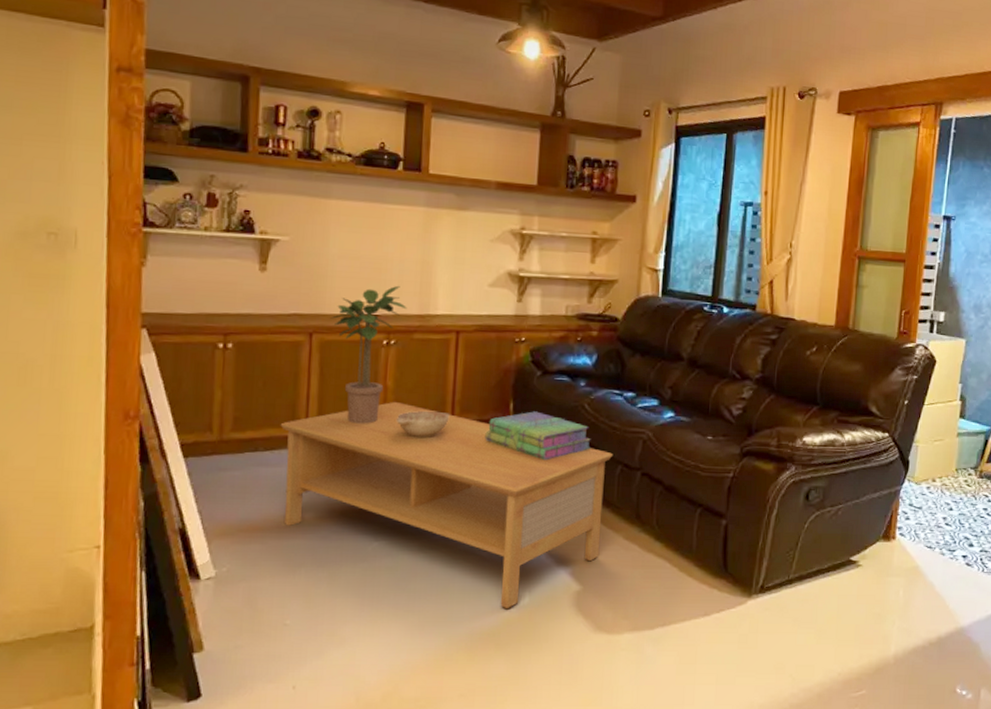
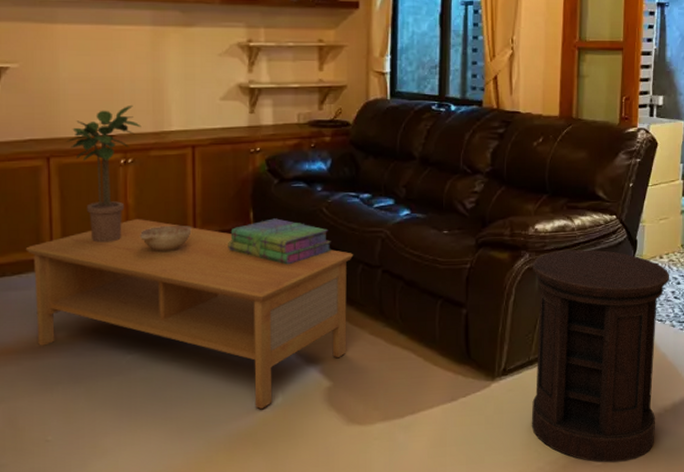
side table: none [786,466,942,695] -> present [531,249,670,463]

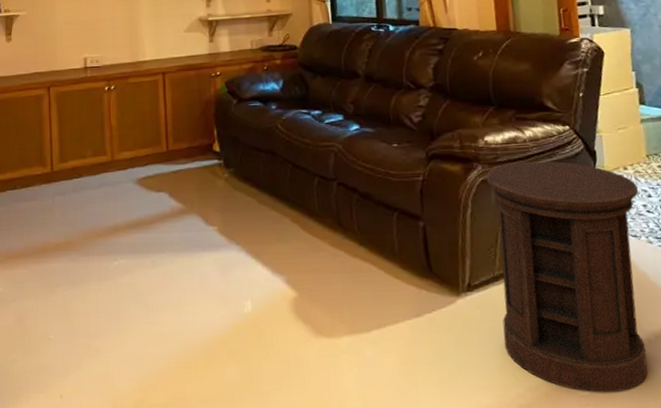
coffee table: present [25,218,354,409] -> none [31,137,310,317]
potted plant: present [66,104,142,243] -> none [63,40,121,159]
decorative bowl: present [140,225,192,251] -> none [122,142,165,167]
stack of books: present [228,218,331,265] -> none [196,135,288,178]

